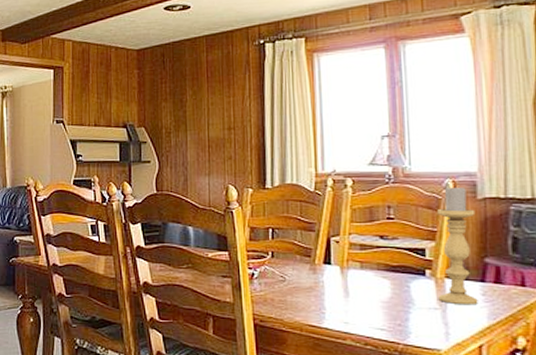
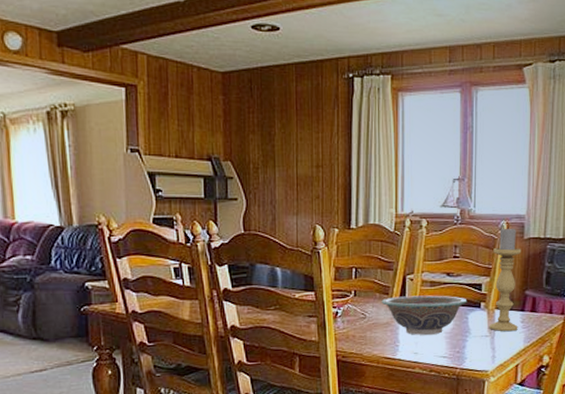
decorative bowl: none [302,259,408,303] -> present [381,295,467,335]

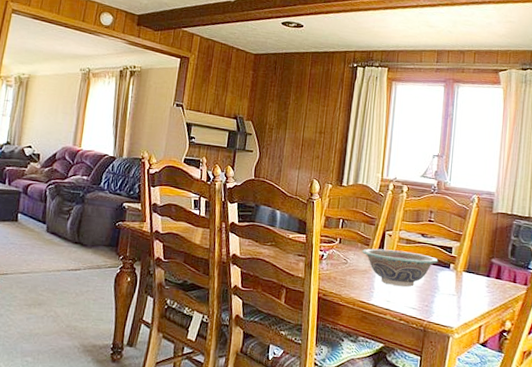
candle holder: present [489,226,522,332] -> none [456,200,490,295]

